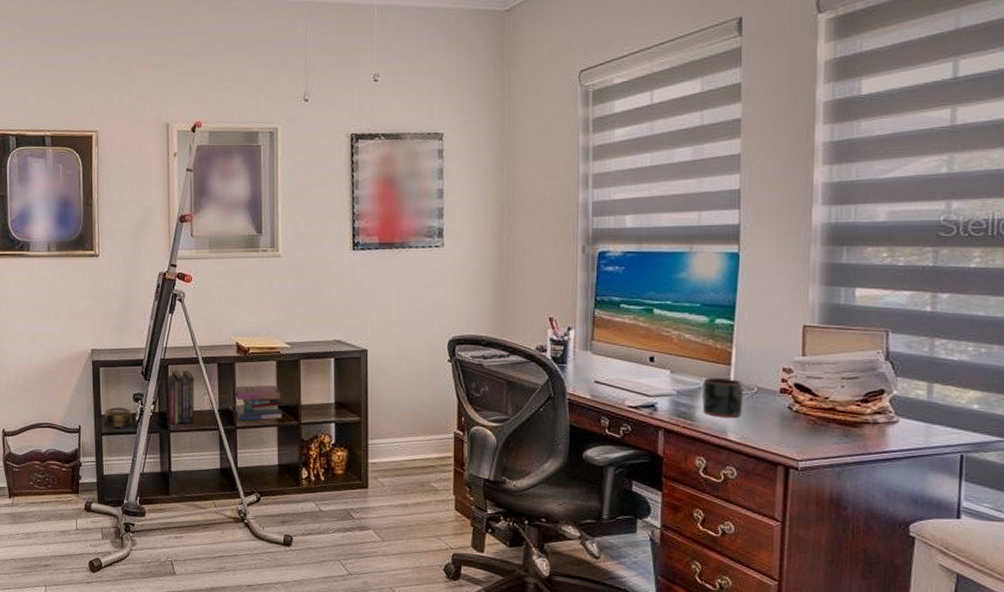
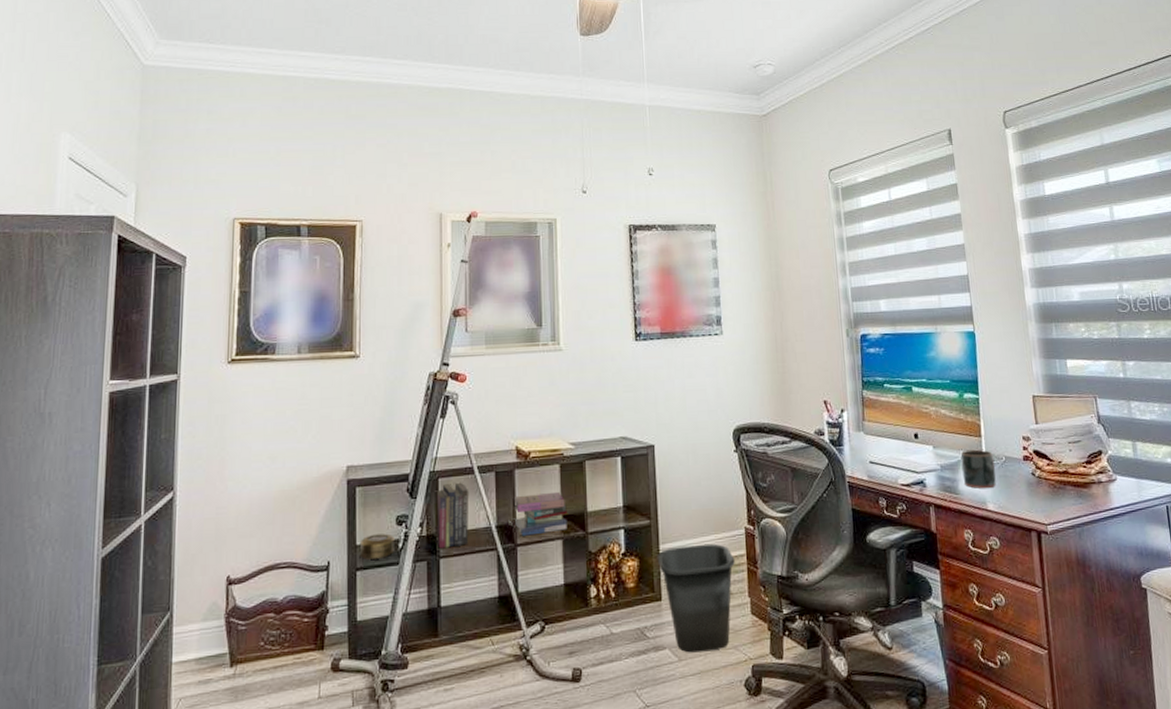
waste bin: none [365,443,442,536] -> present [657,543,735,653]

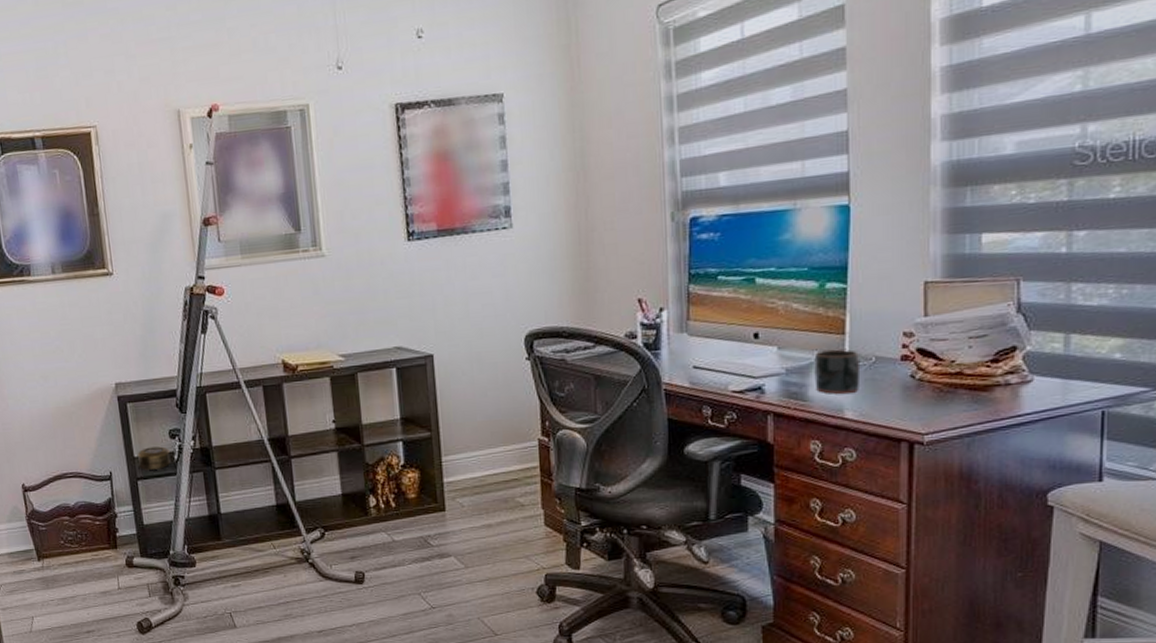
books: present [434,482,469,549] -> none [204,397,242,461]
books: present [508,491,567,536] -> none [280,404,342,449]
waste bin: present [657,543,735,653] -> none [439,455,527,561]

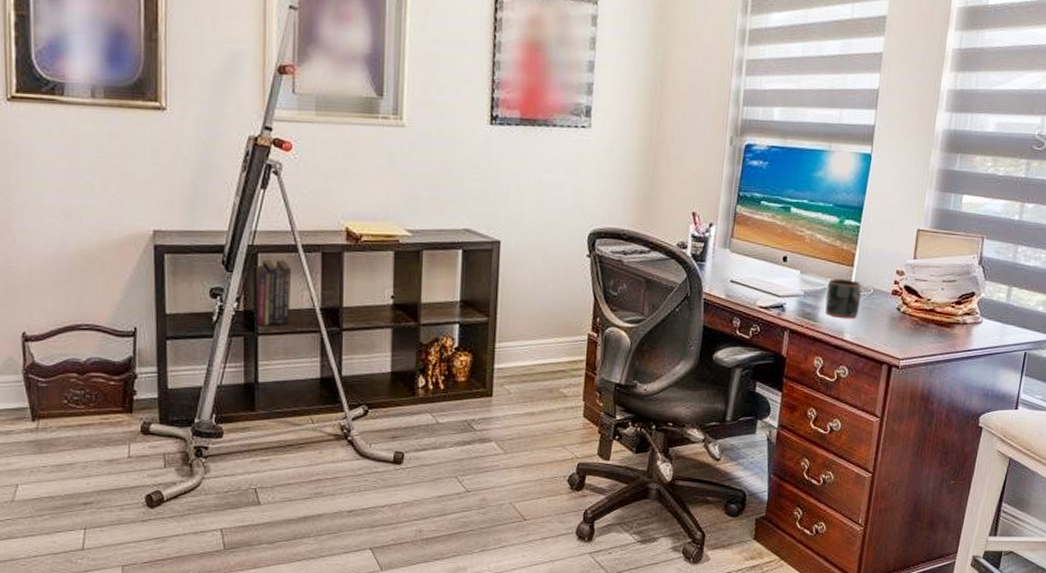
decorative box: present [138,446,171,470] -> none [169,305,208,330]
books: none [204,397,242,461] -> present [252,259,291,326]

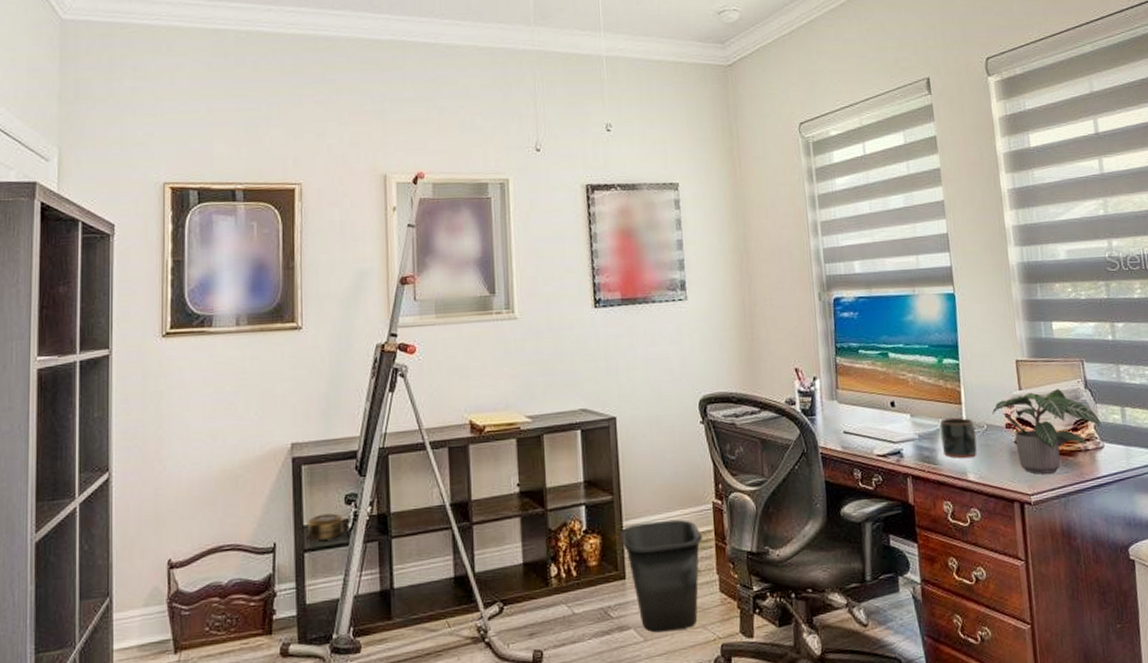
decorative box: none [169,305,208,330] -> present [307,513,344,541]
books: present [252,259,291,326] -> none [385,458,422,528]
waste bin: none [491,346,573,447] -> present [620,519,702,633]
potted plant: none [882,262,985,342] -> present [992,389,1101,474]

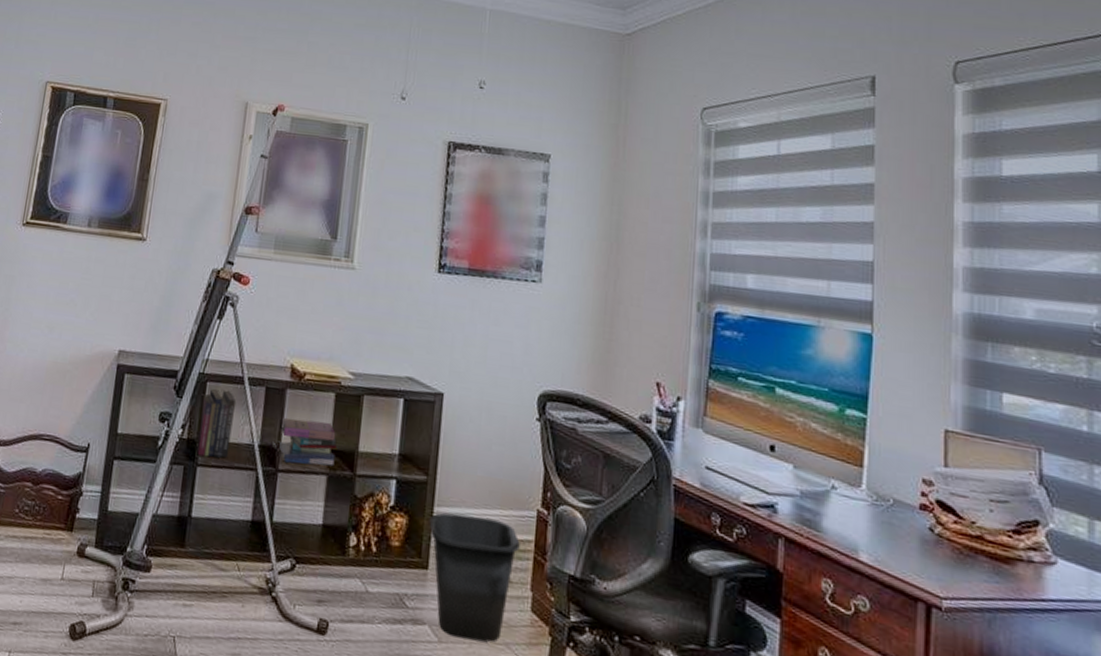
decorative box: present [307,513,344,541] -> none [118,425,156,453]
books: none [385,458,422,528] -> present [194,389,235,458]
books: none [463,467,526,514] -> present [272,418,337,466]
mug: present [939,417,977,458] -> none [829,479,878,534]
potted plant: present [992,389,1101,474] -> none [904,473,1056,580]

